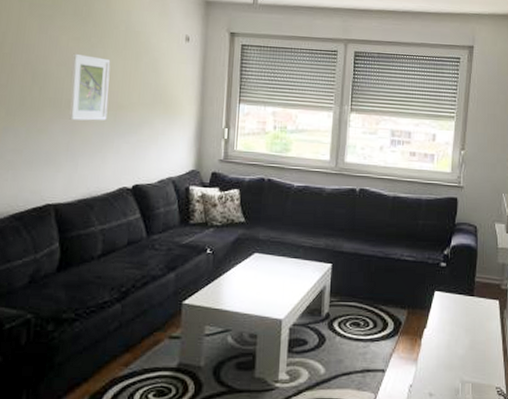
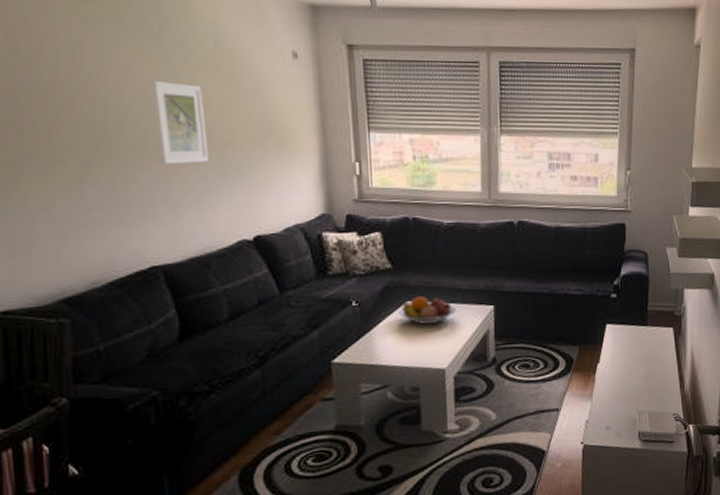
fruit bowl: none [246,249,298,276] -> present [398,296,457,324]

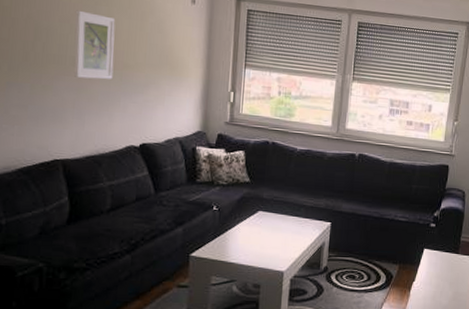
fruit bowl: present [398,296,457,324] -> none [250,208,300,232]

